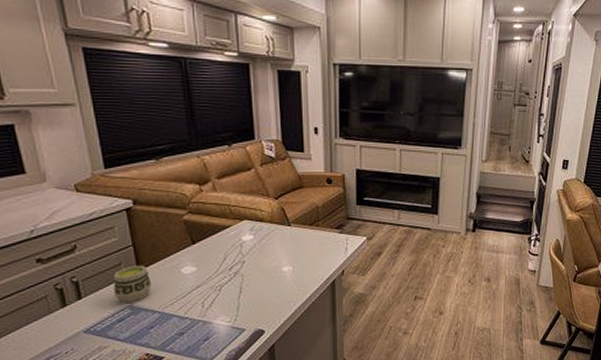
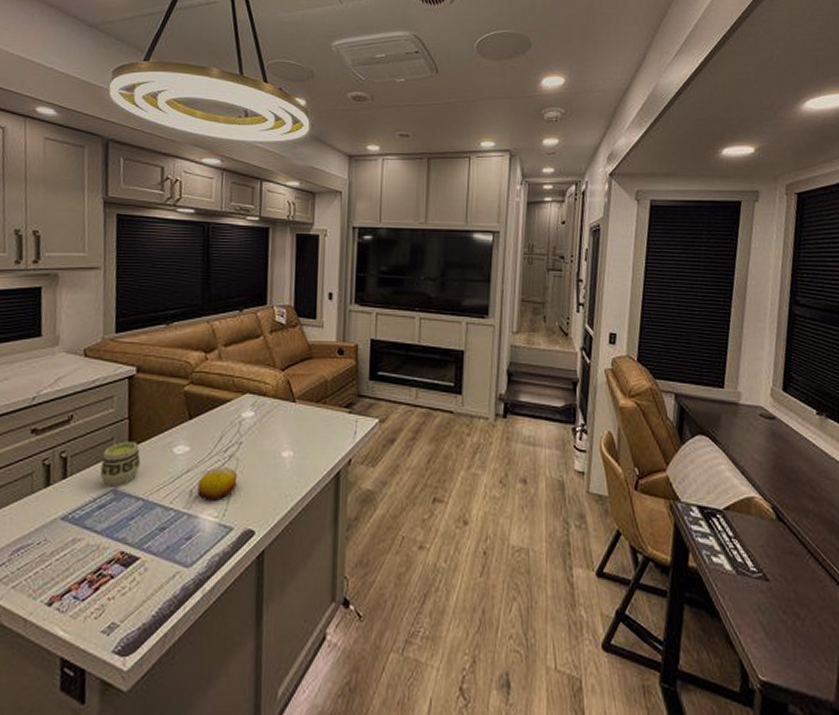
fruit: none [208,282,245,310] -> present [197,467,238,501]

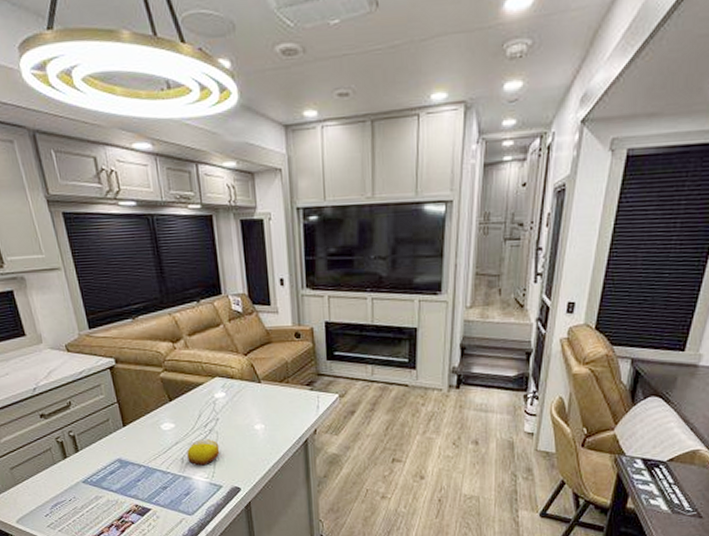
cup: present [100,441,141,487] -> none [103,421,137,458]

